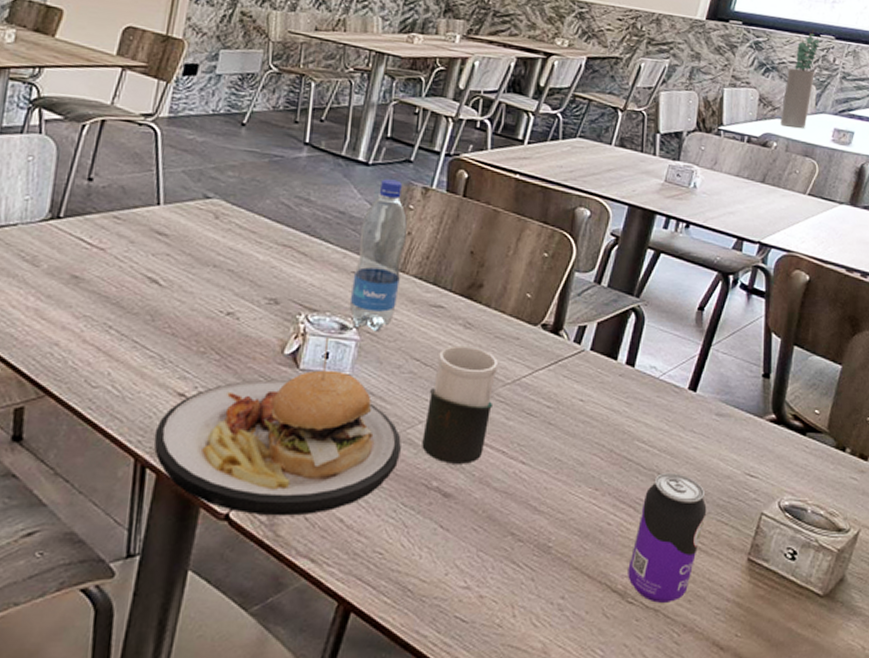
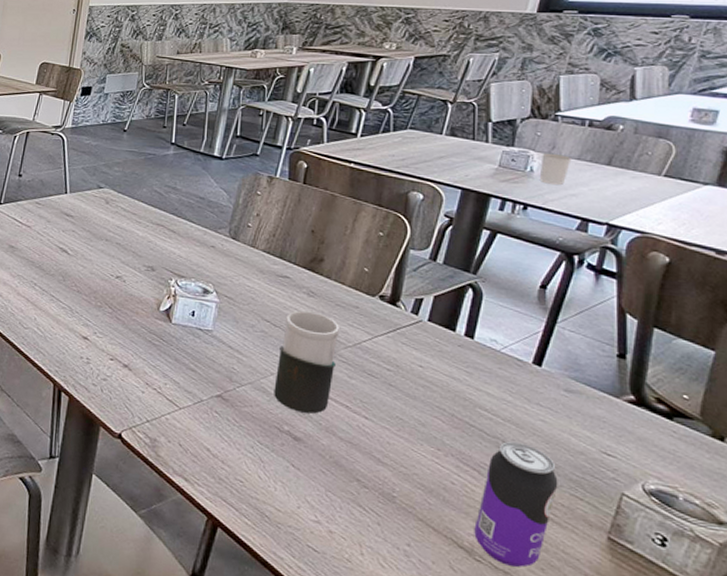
plate: present [154,337,401,516] -> none [67,298,256,442]
bottle: present [349,179,408,331] -> none [210,170,257,295]
cup: none [701,168,731,203] -> present [539,153,572,186]
vase: present [780,28,819,129] -> none [627,10,671,111]

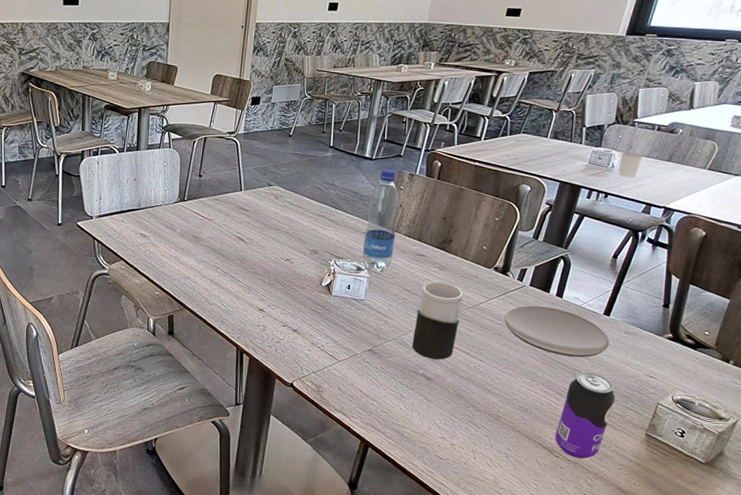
bottle: none [210,170,257,295] -> present [362,169,400,271]
plate: none [396,347,544,422] -> present [504,305,610,357]

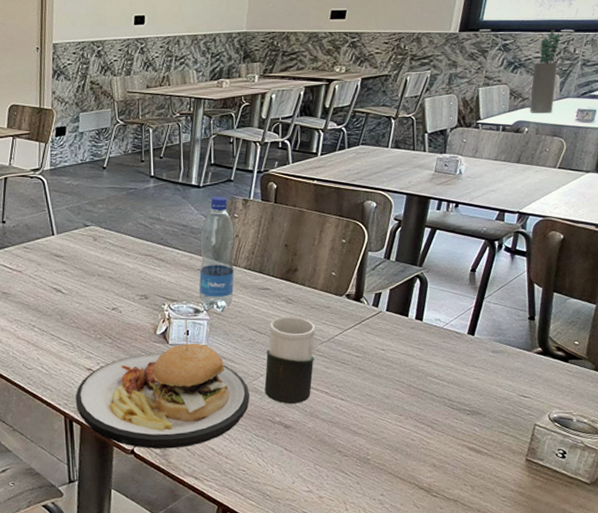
plate: none [247,275,398,387] -> present [75,319,250,449]
plate: present [504,305,610,357] -> none [363,332,478,384]
soda can: present [555,371,615,459] -> none [430,398,490,495]
cup: present [618,152,643,178] -> none [466,156,490,184]
vase: none [686,35,724,118] -> present [530,25,560,114]

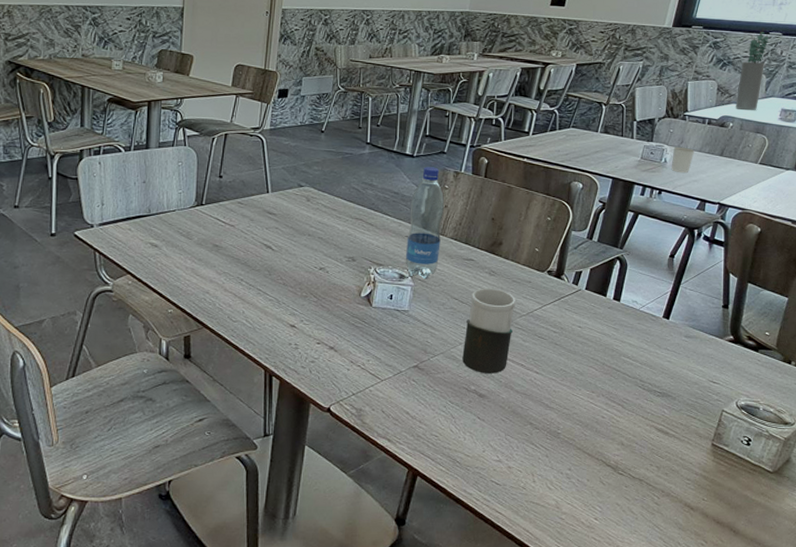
plate: present [75,319,250,449] -> none [276,284,447,410]
cup: none [466,156,490,184] -> present [671,146,695,174]

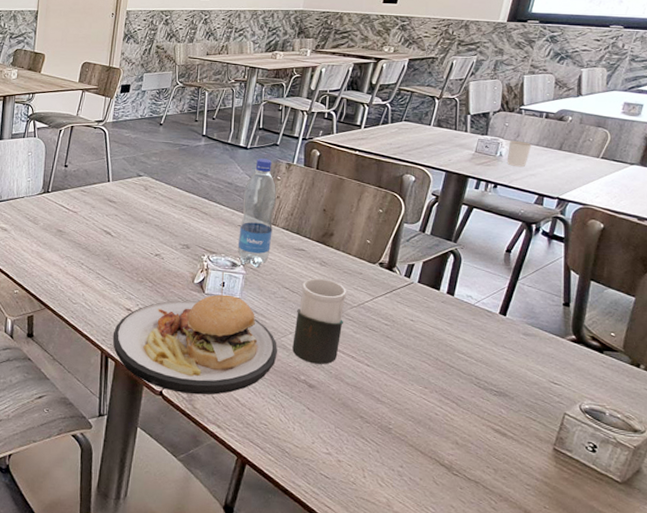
plate: none [276,284,447,410] -> present [112,271,277,395]
vase: present [736,28,769,111] -> none [575,21,609,105]

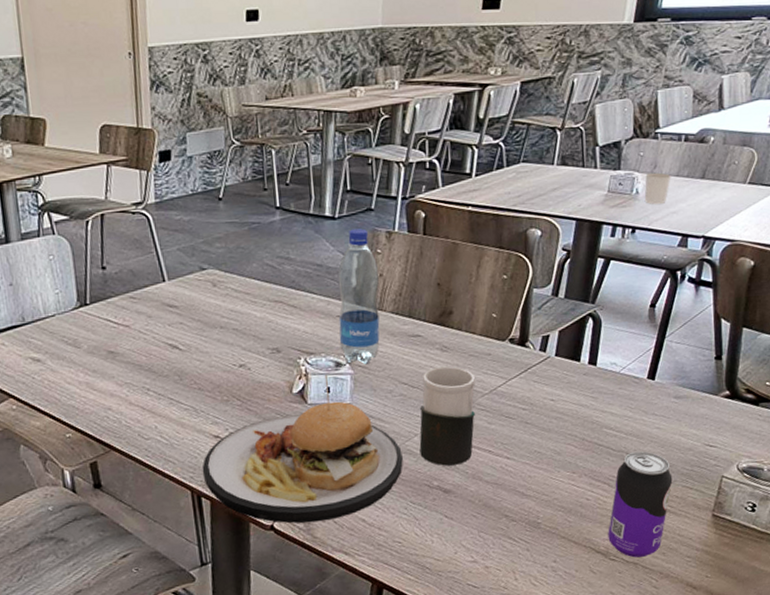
soda can: none [453,377,517,477] -> present [608,451,673,558]

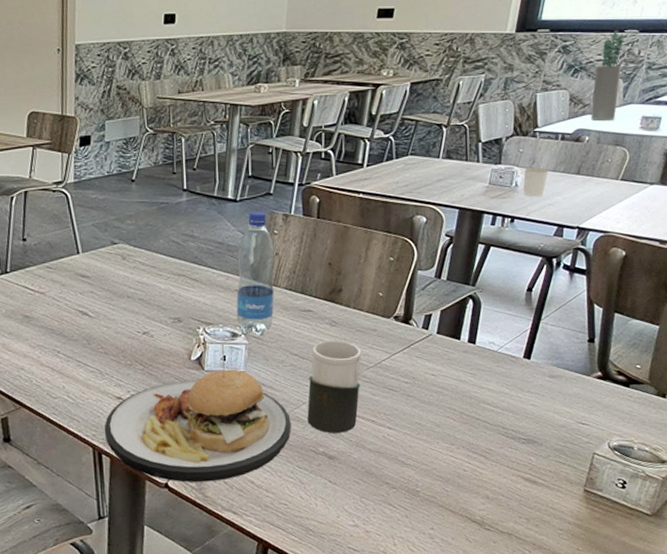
soda can: present [608,451,673,558] -> none [483,426,546,528]
vase: none [716,12,751,120] -> present [591,25,624,122]

